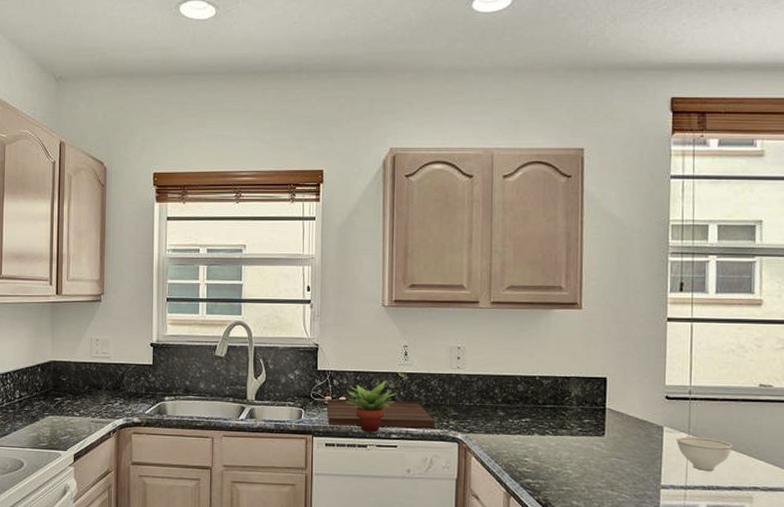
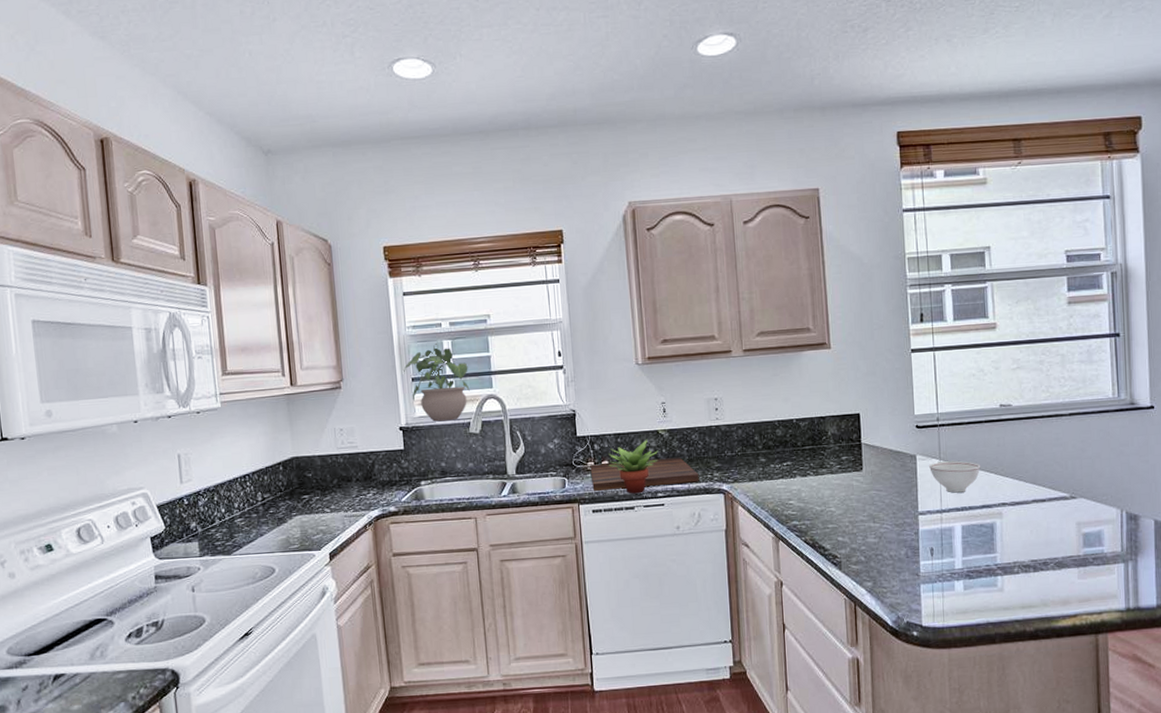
potted plant: none [160,267,220,342] -> present [403,342,470,422]

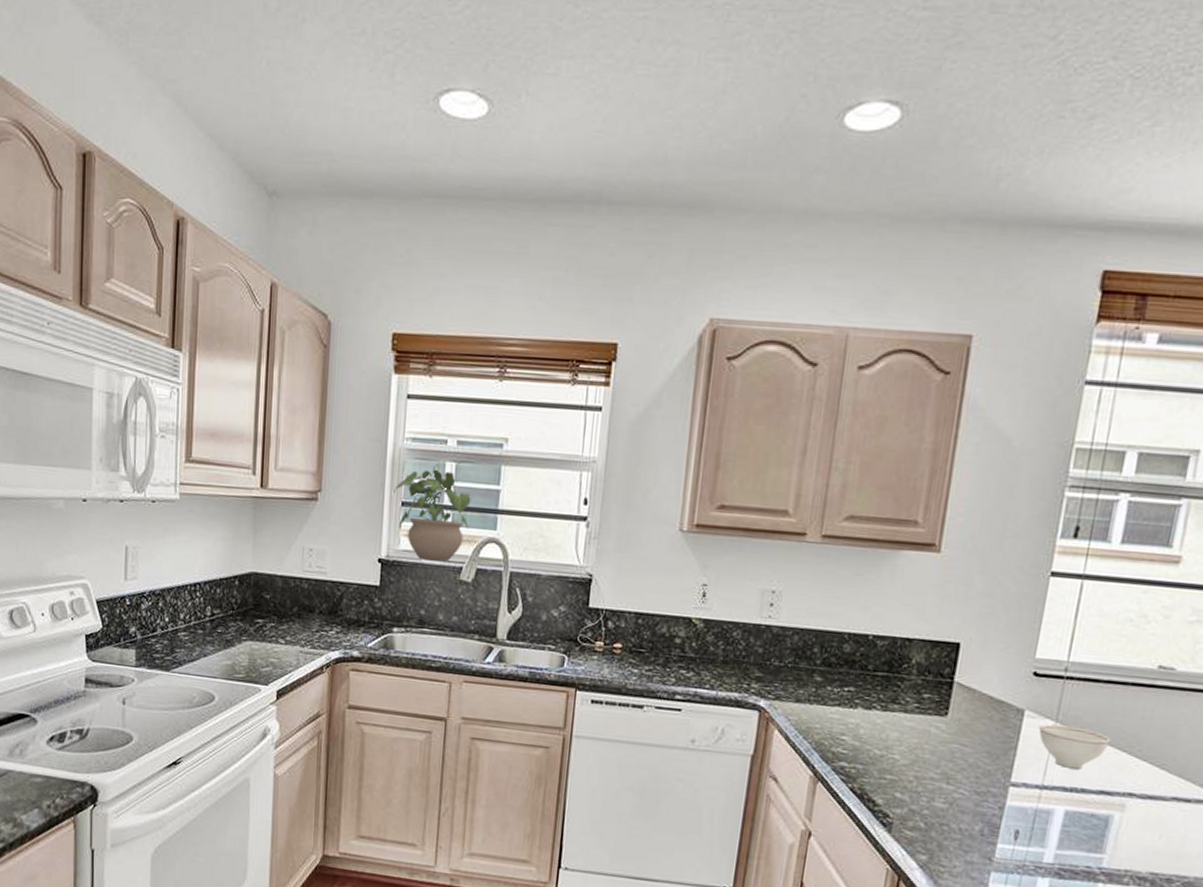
cutting board: present [590,457,700,492] -> none [596,645,733,691]
succulent plant: present [608,439,659,494] -> none [620,626,688,692]

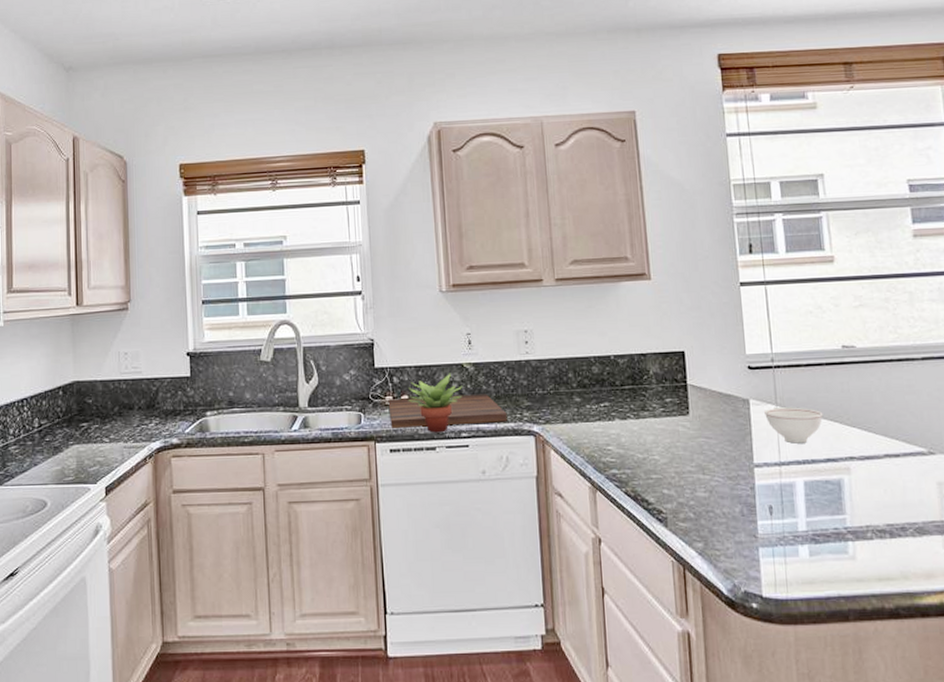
potted plant: present [393,463,471,562] -> none [194,264,262,348]
cutting board: none [596,645,733,691] -> present [388,394,508,429]
succulent plant: none [620,626,688,692] -> present [408,373,463,433]

